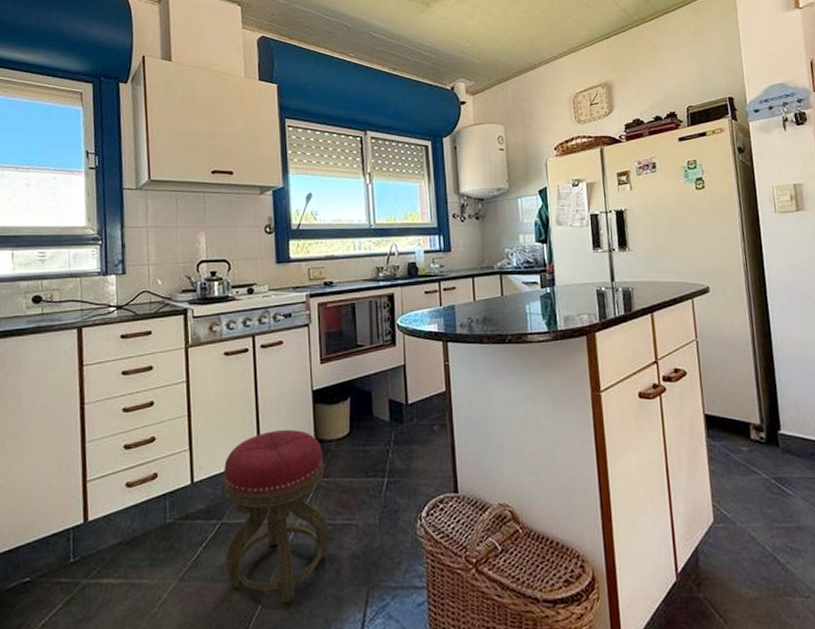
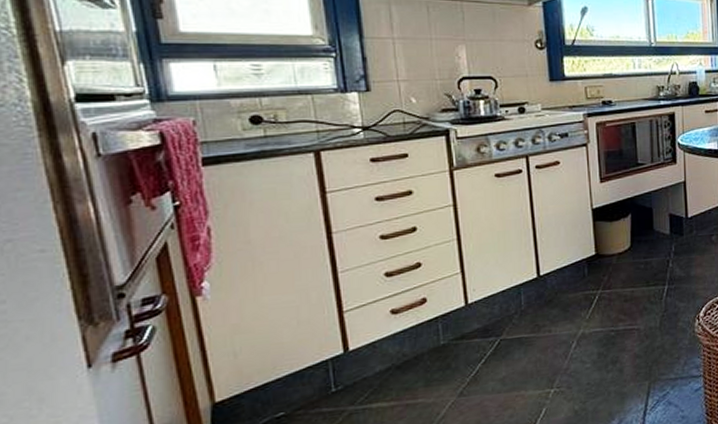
stool: present [224,429,329,605] -> none [501,247,612,405]

